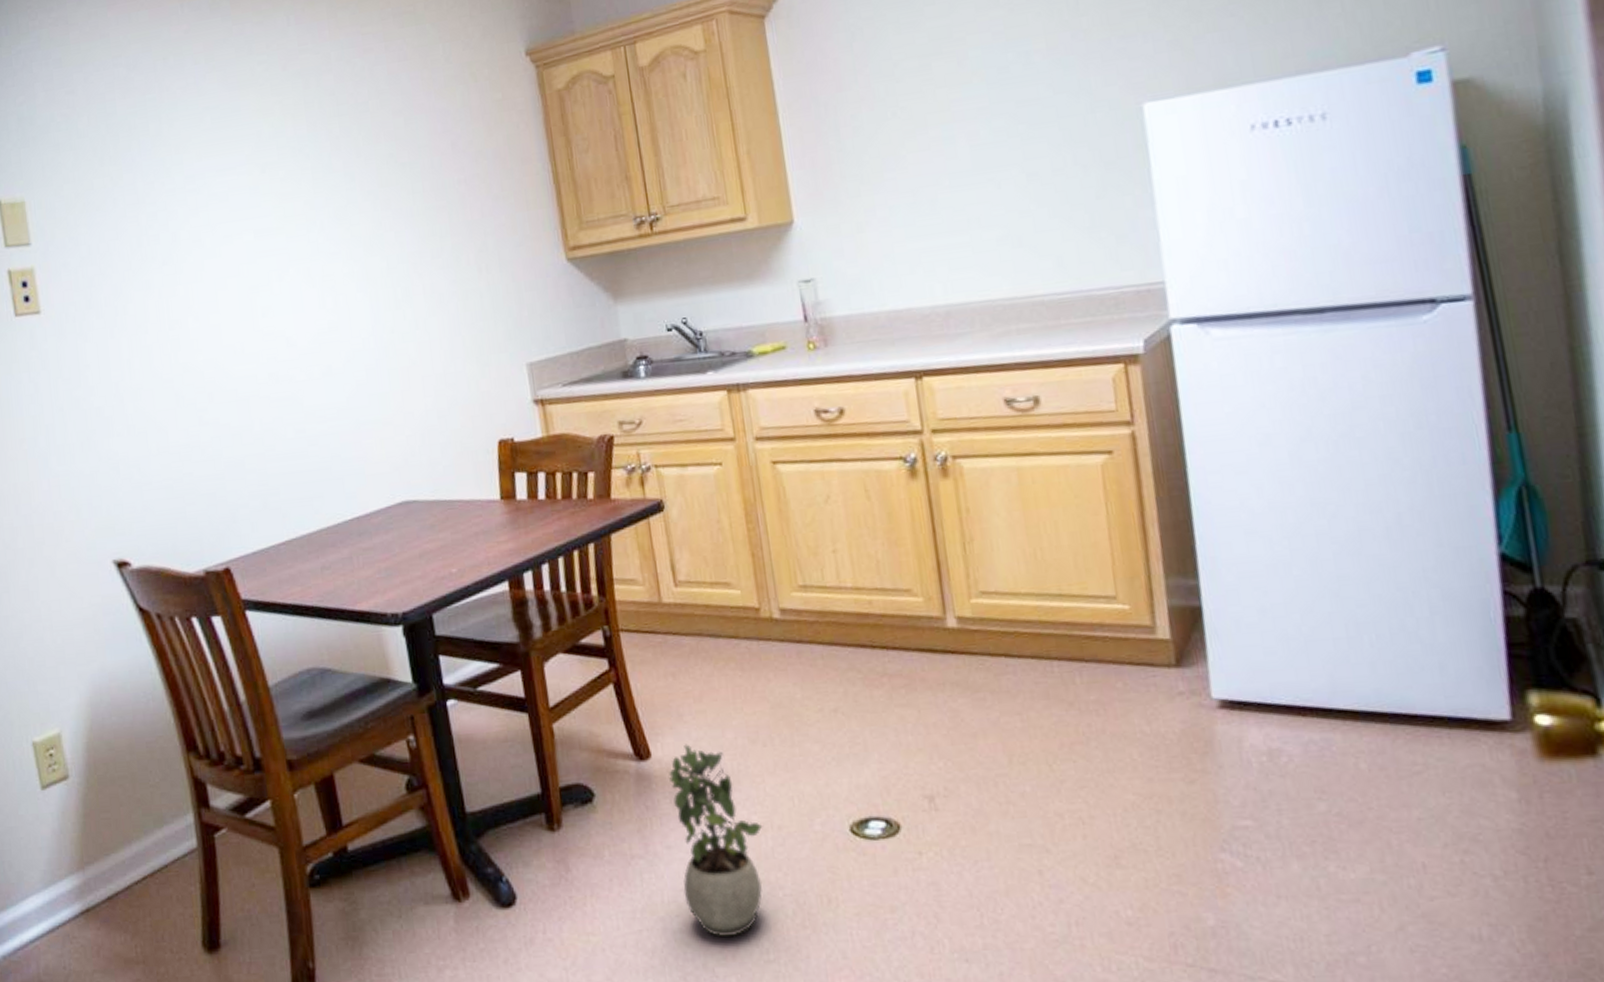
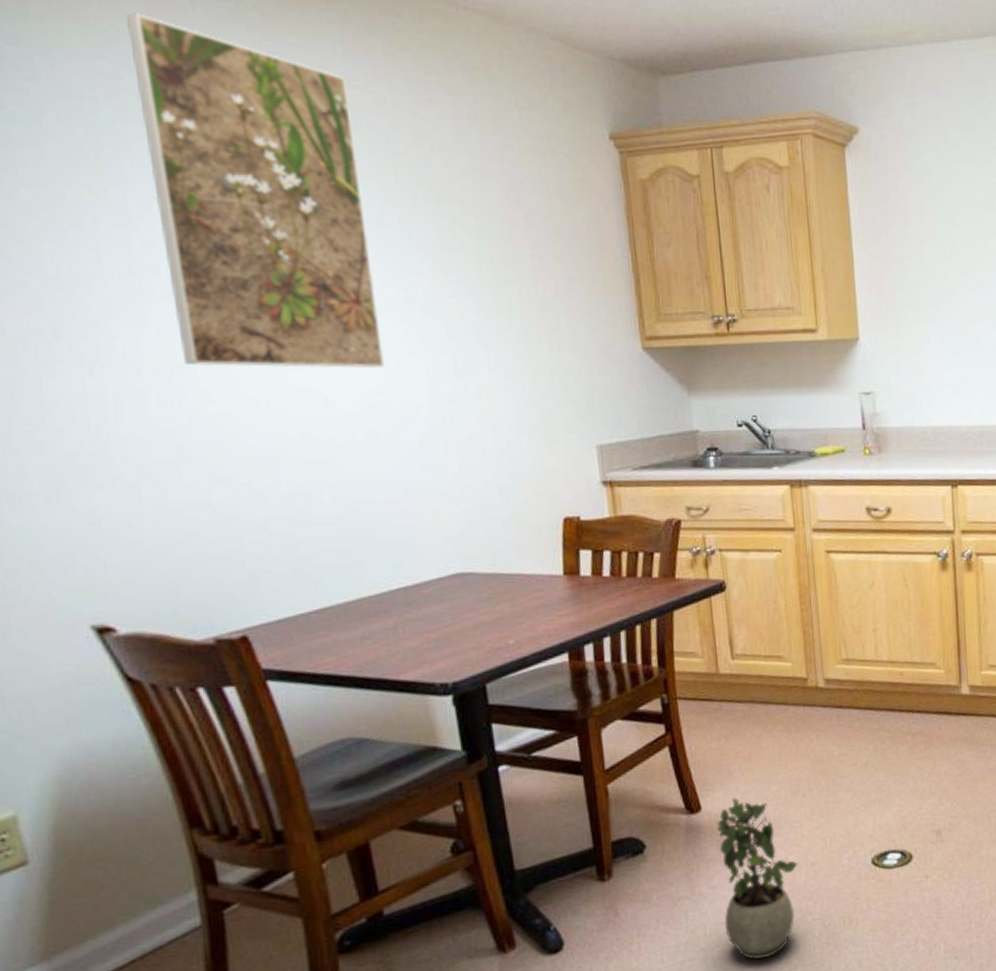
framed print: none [135,22,335,321] -> present [126,13,384,369]

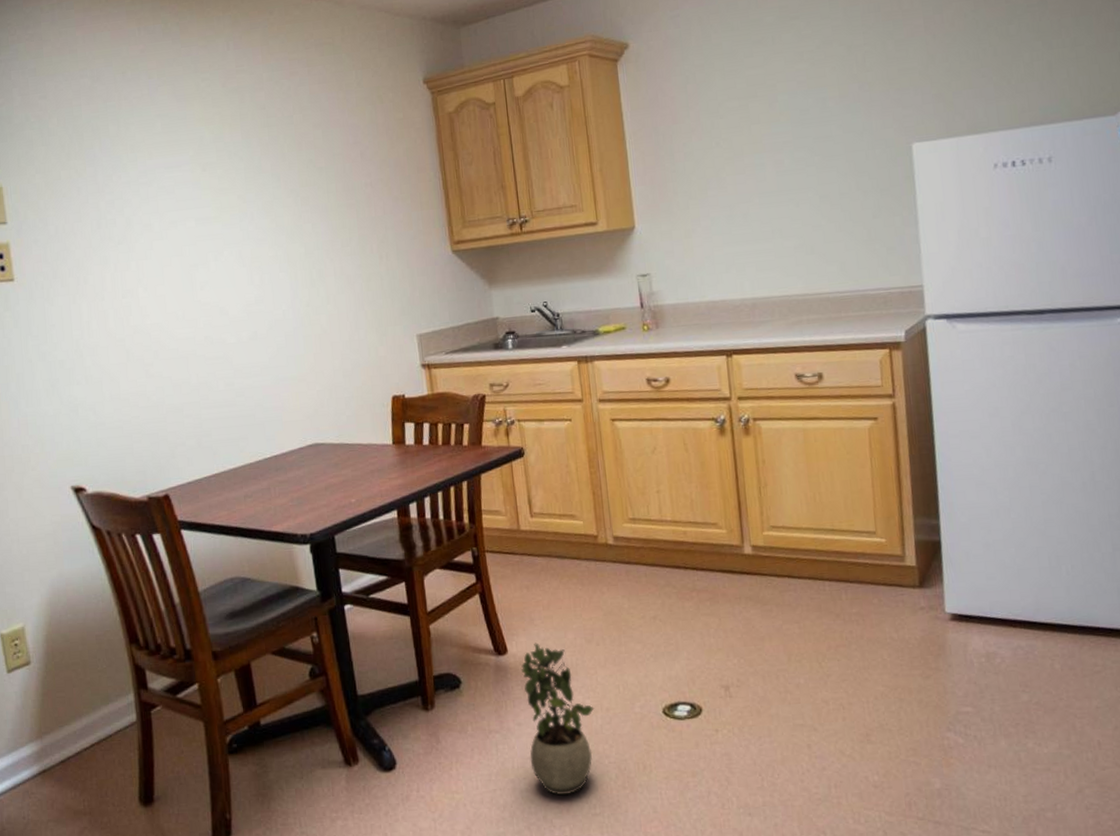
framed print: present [126,13,384,369] -> none [99,41,261,291]

